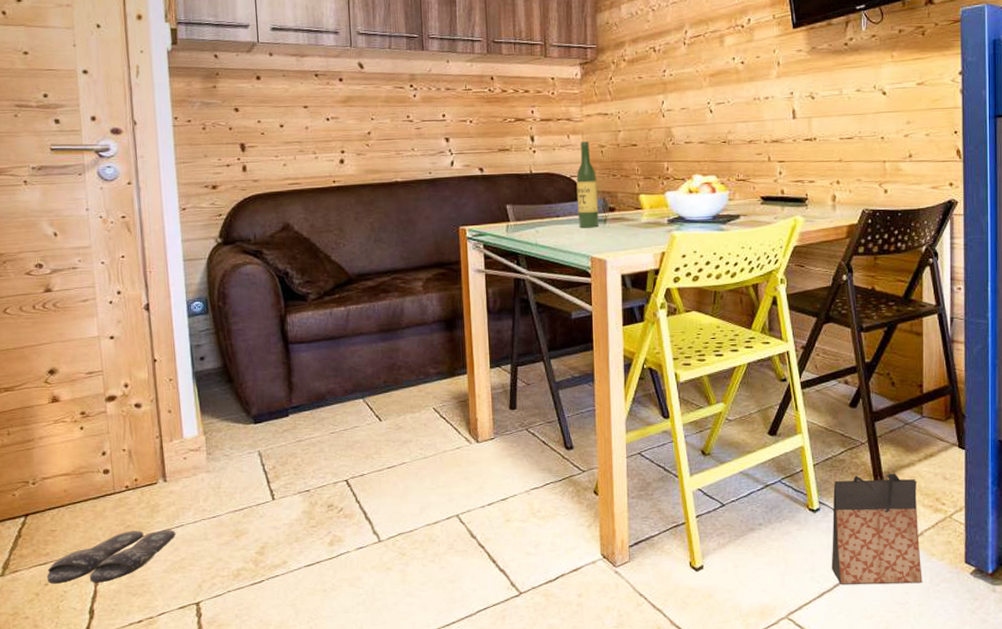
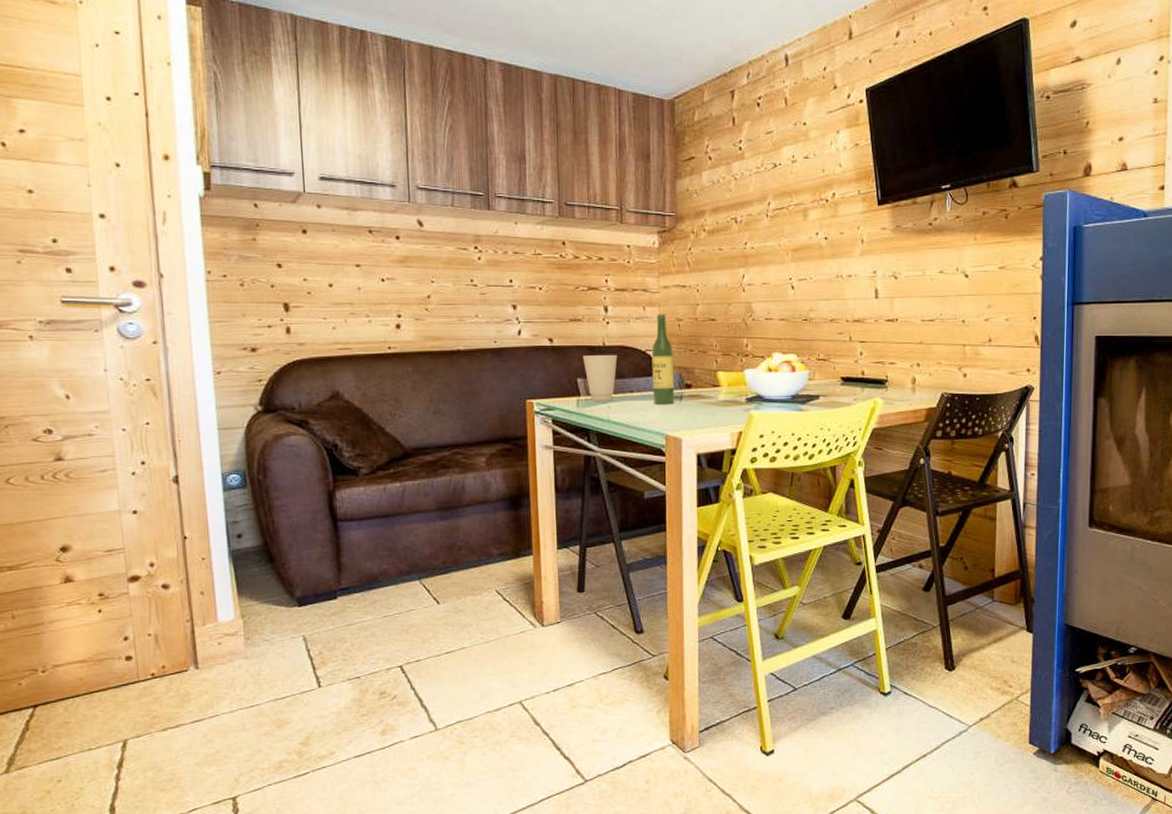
slippers: present [47,530,175,584] -> none [60,720,209,780]
cup: none [511,182,544,228] -> present [582,355,618,403]
bag: present [831,473,923,584] -> none [900,656,988,766]

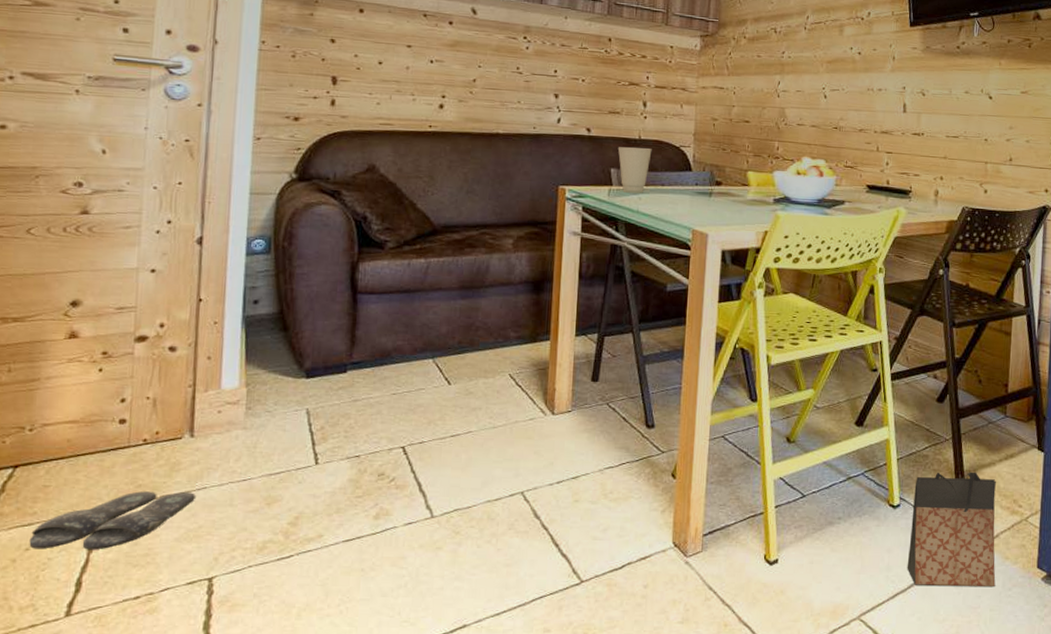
slippers: none [60,720,209,780] -> present [29,491,195,550]
wine bottle: present [651,314,675,405] -> none [683,112,707,200]
bag: none [900,656,988,766] -> present [907,471,996,586]

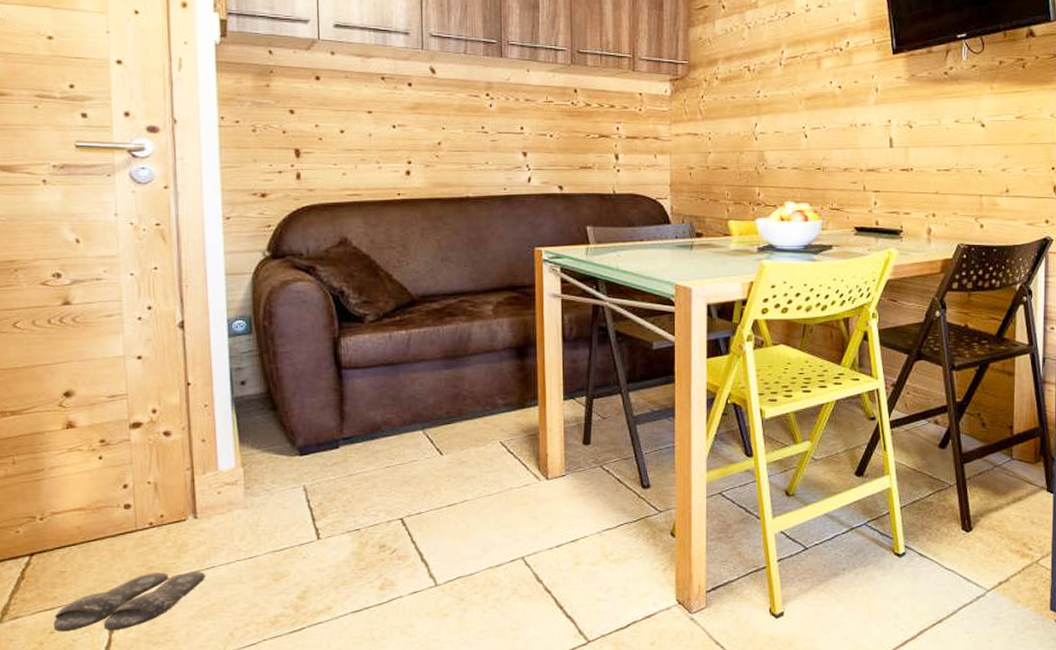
cup: present [617,147,652,194] -> none [592,203,628,252]
bag: present [907,471,996,586] -> none [915,516,1008,632]

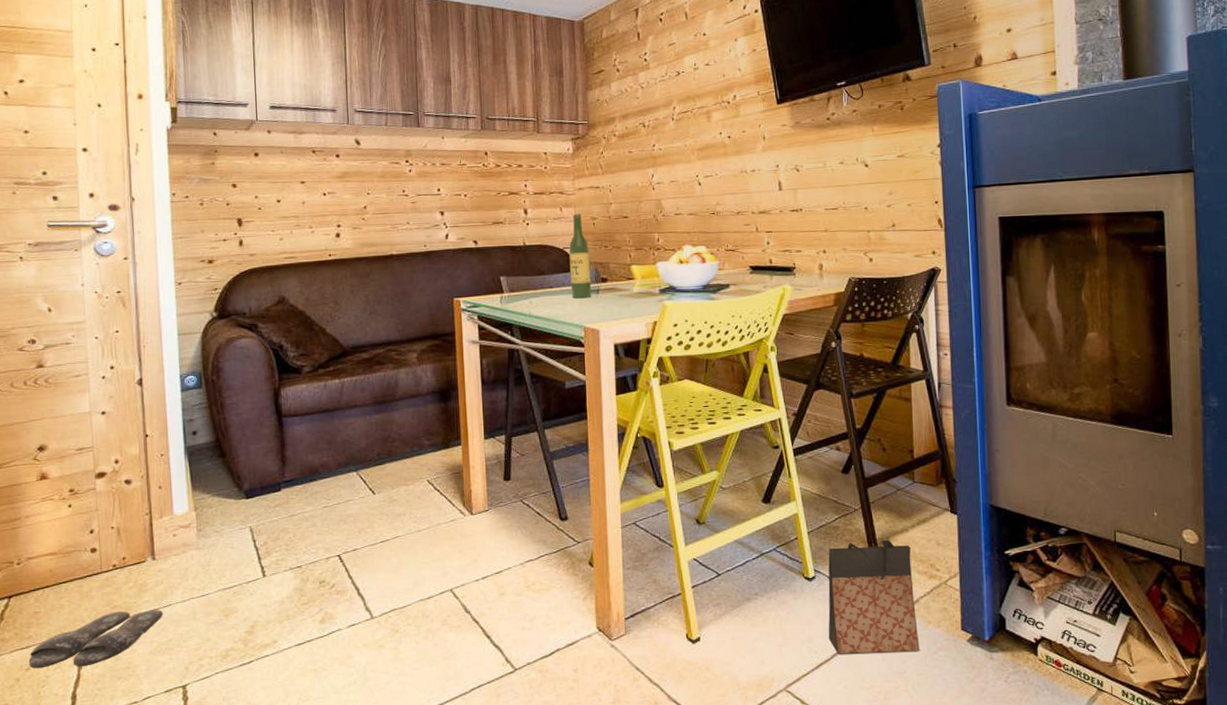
wine bottle: none [662,162,685,254] -> present [569,214,592,299]
bag: none [915,516,1008,632] -> present [828,539,920,654]

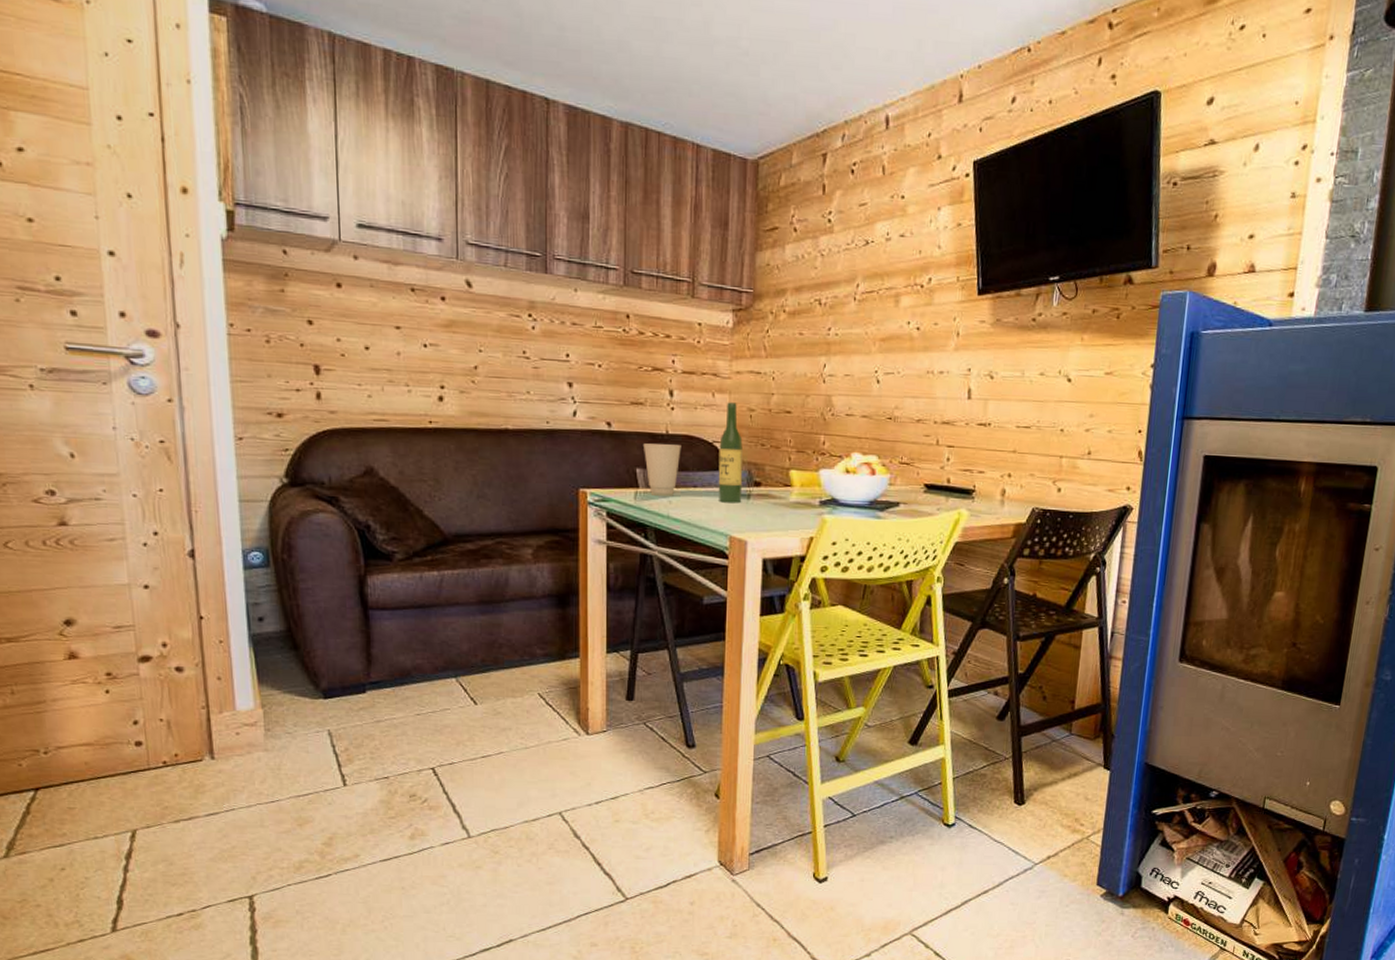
slippers: present [29,610,163,669] -> none [63,813,224,870]
cup: none [504,254,537,299] -> present [642,443,682,497]
bag: present [828,539,920,654] -> none [961,790,1058,903]

